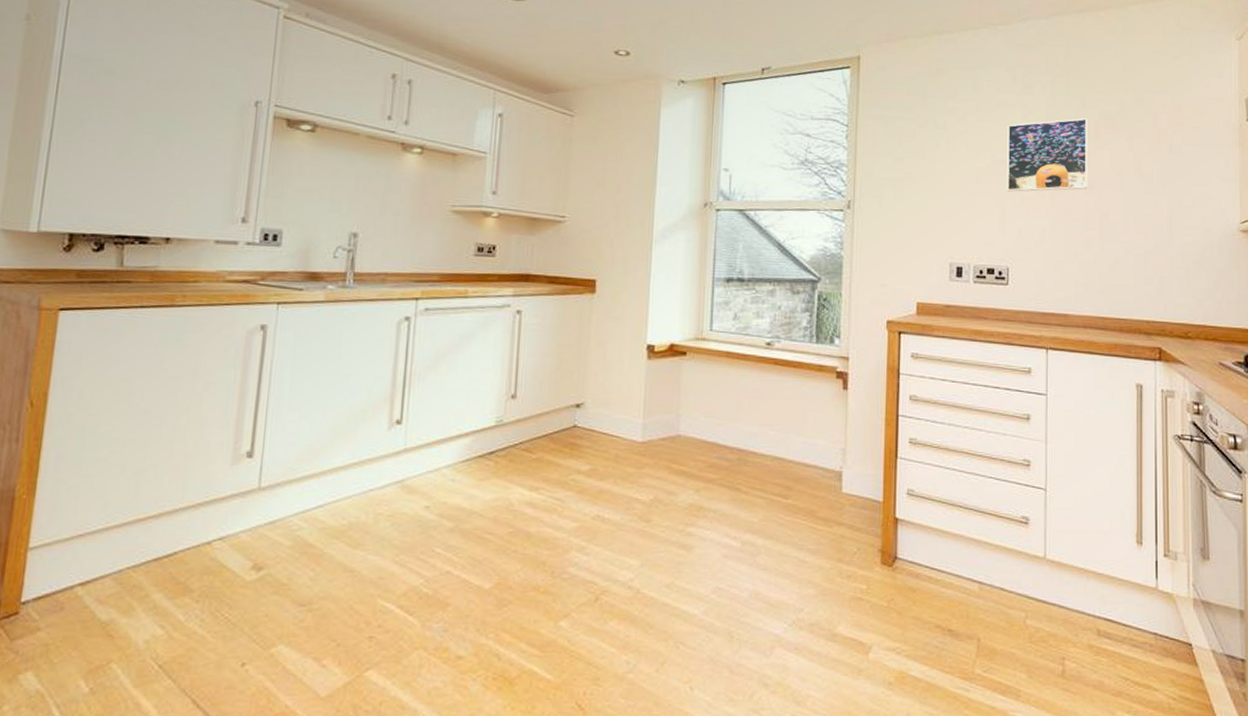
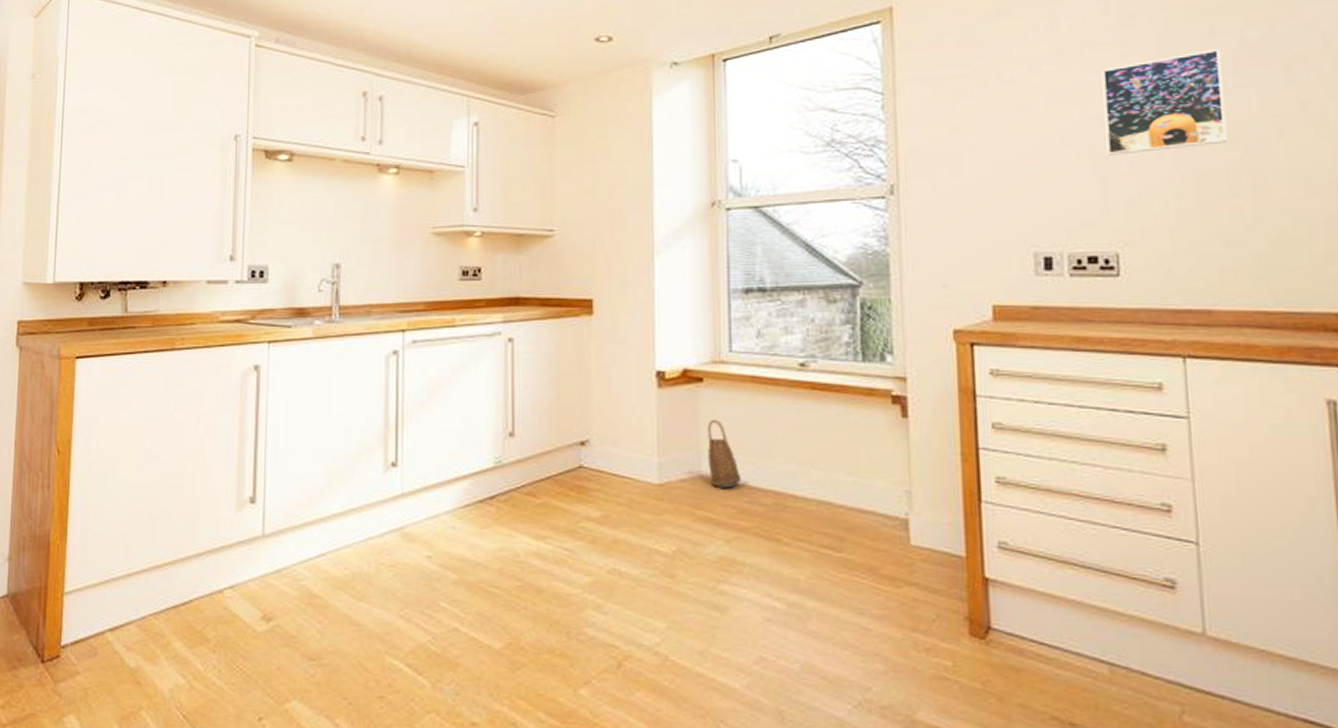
basket: none [685,387,713,446] -> present [707,419,742,488]

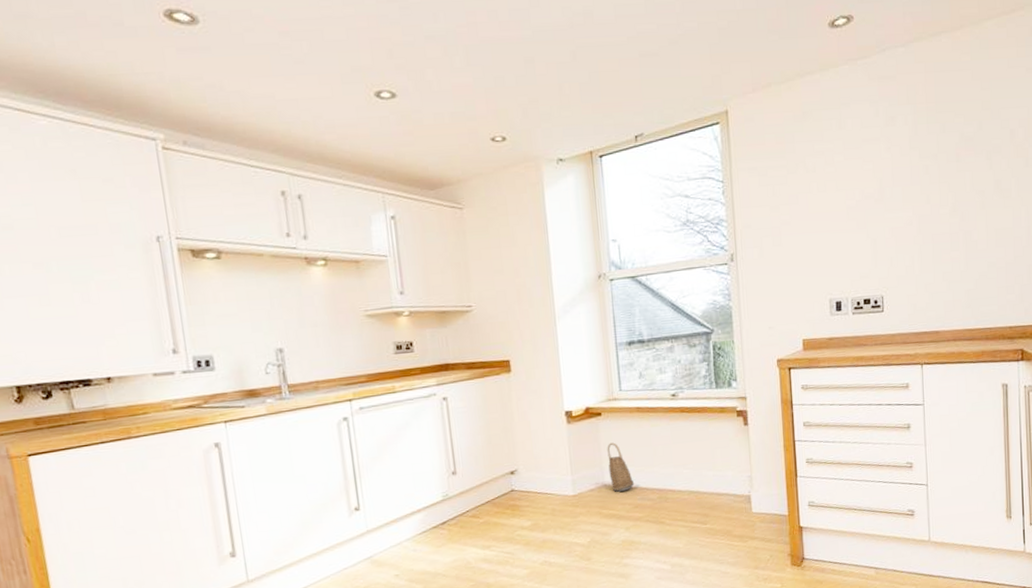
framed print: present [1102,49,1227,156] -> none [873,143,951,225]

